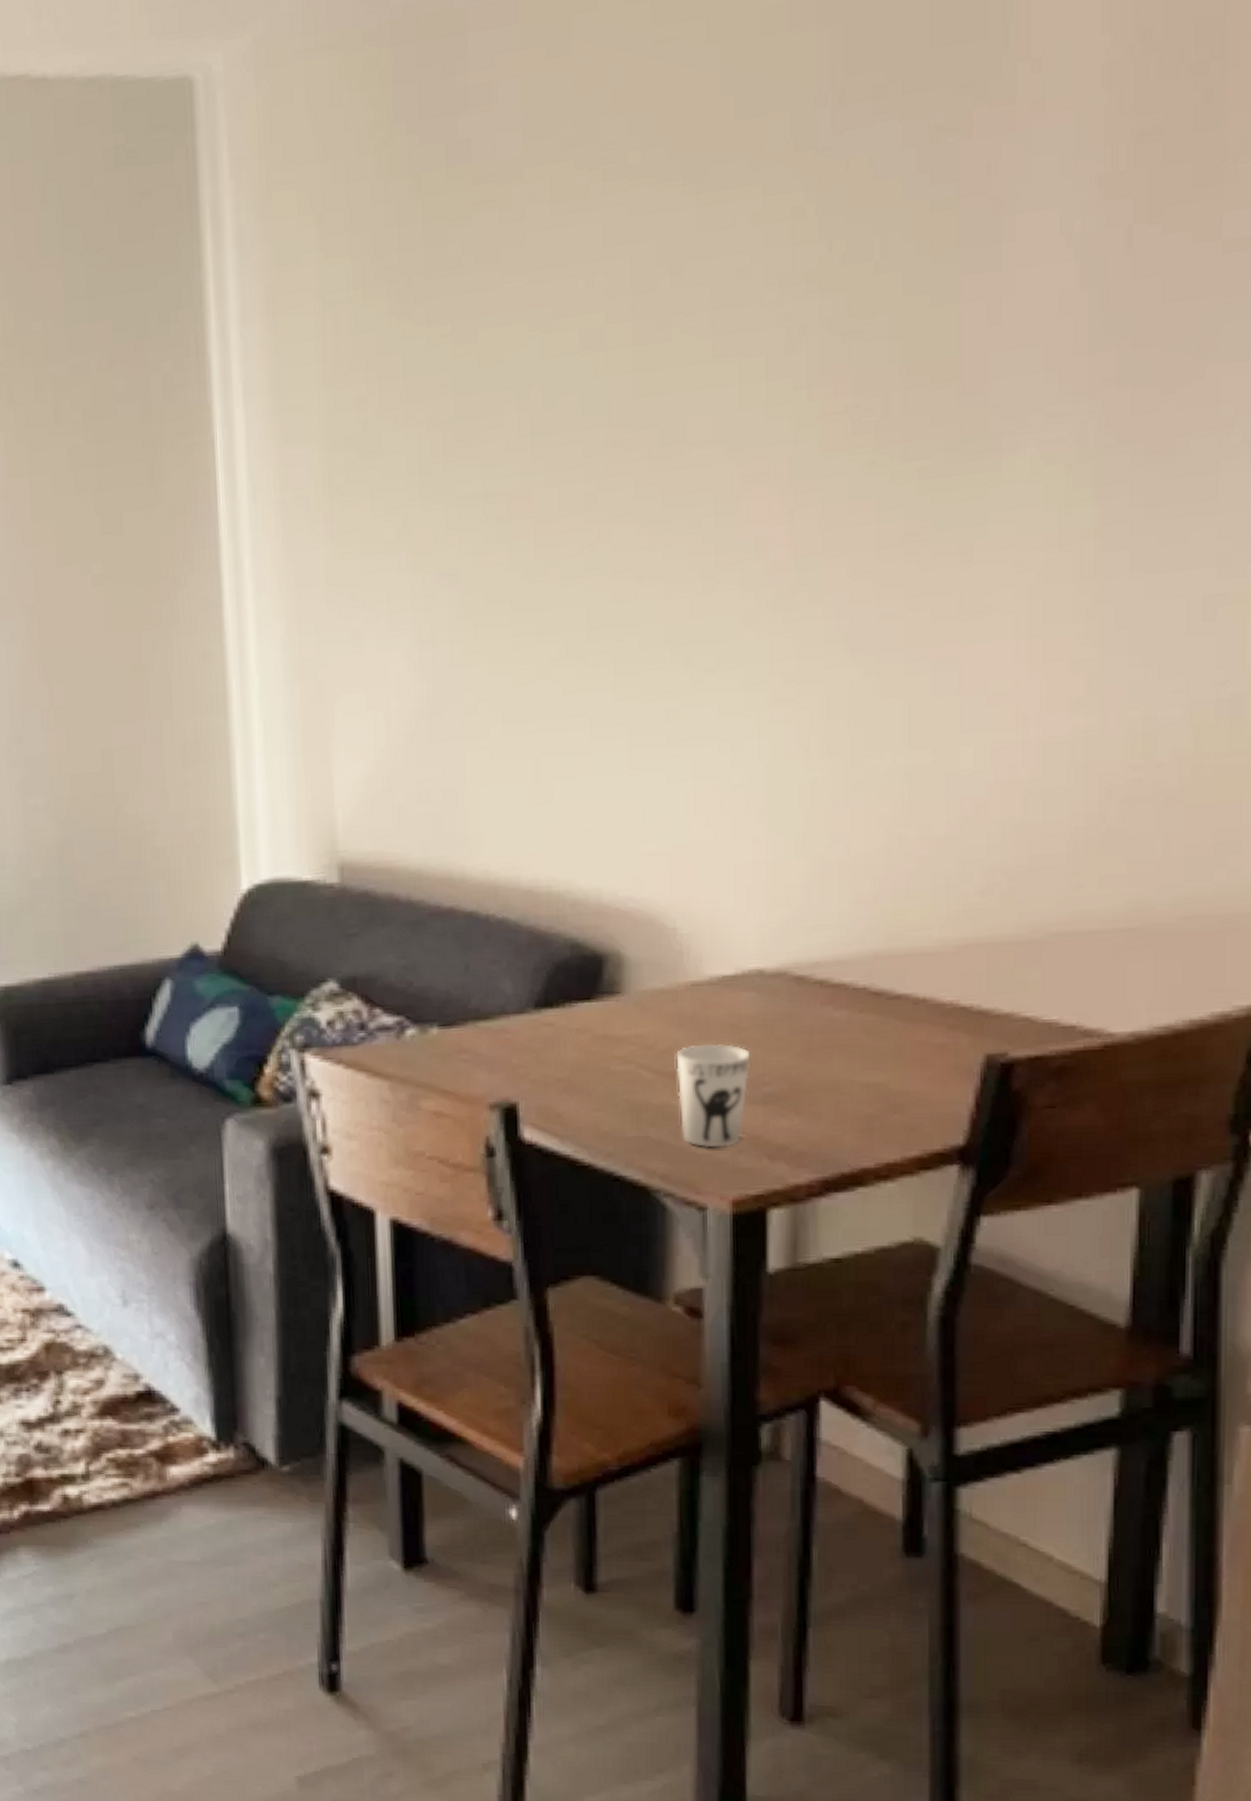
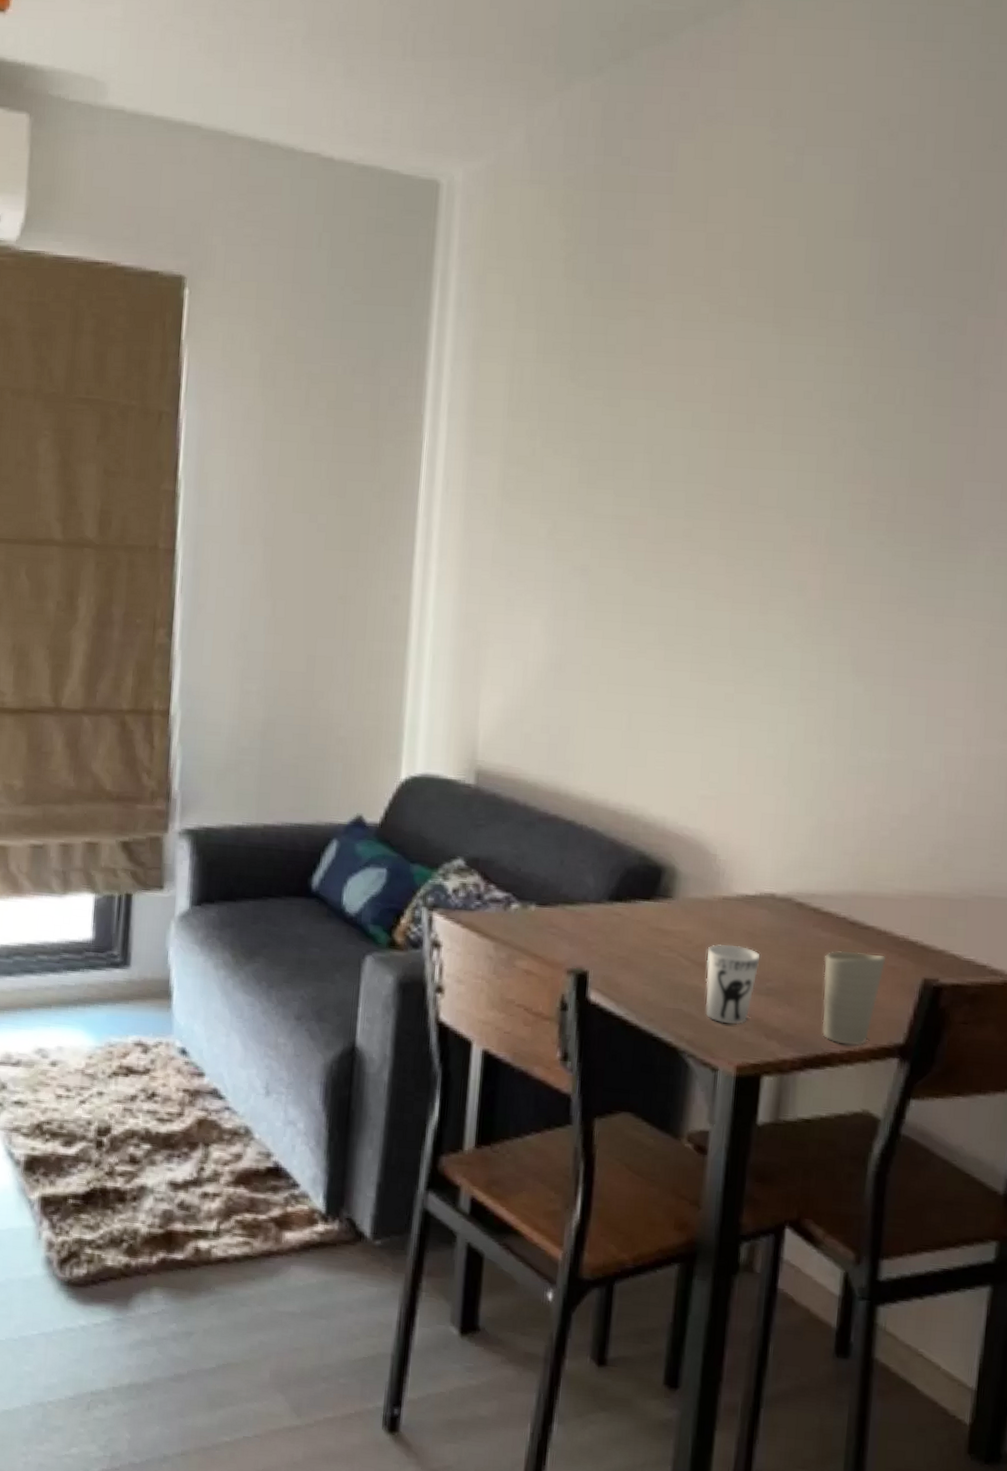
cup: none [840,1030,930,1157] -> present [822,950,887,1046]

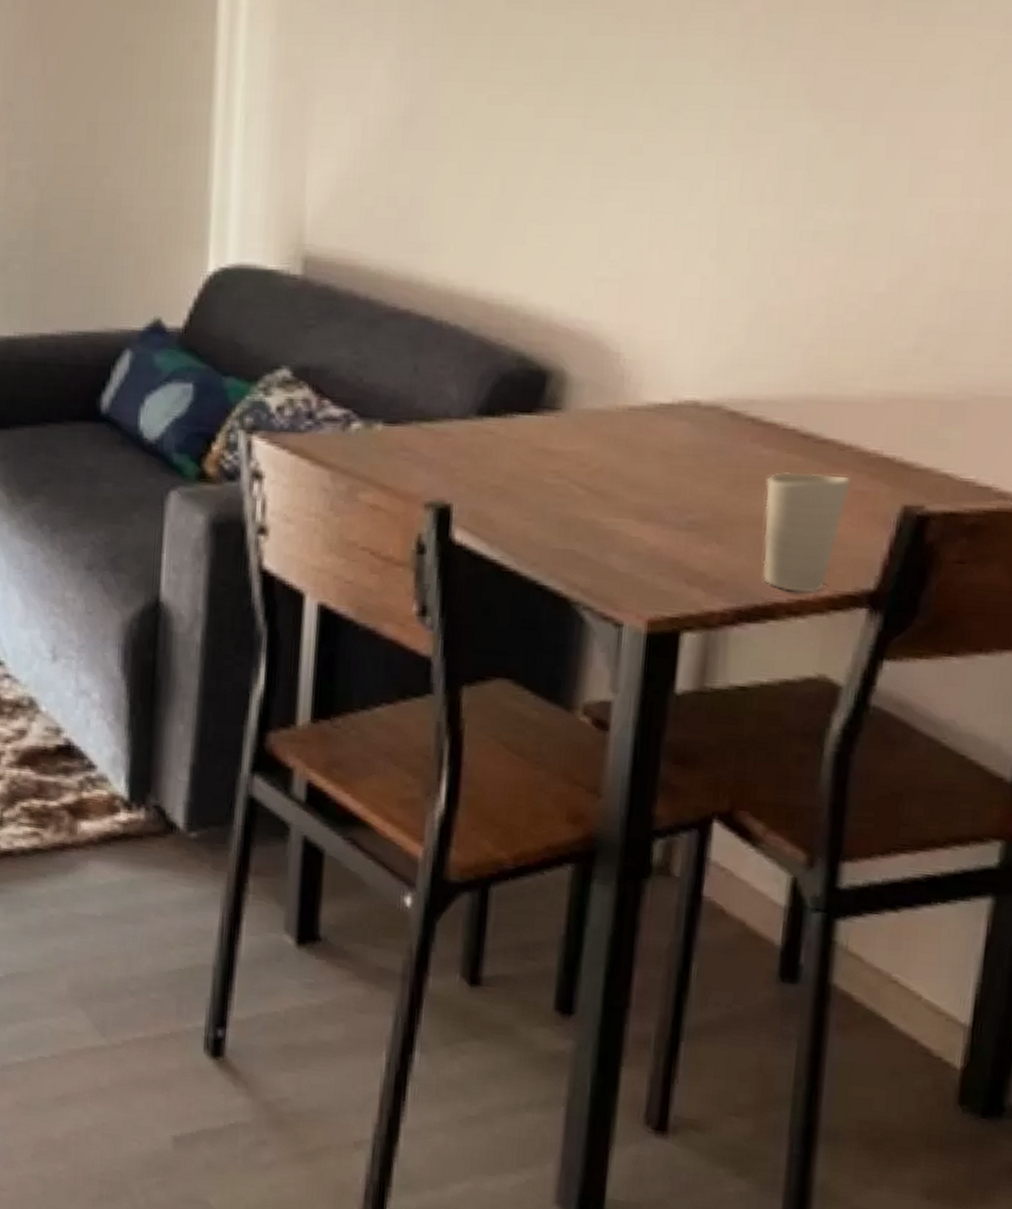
cup: present [706,943,761,1025] -> none [606,466,680,569]

